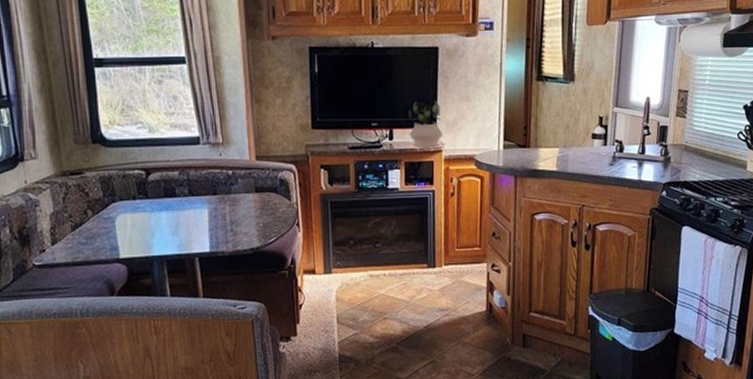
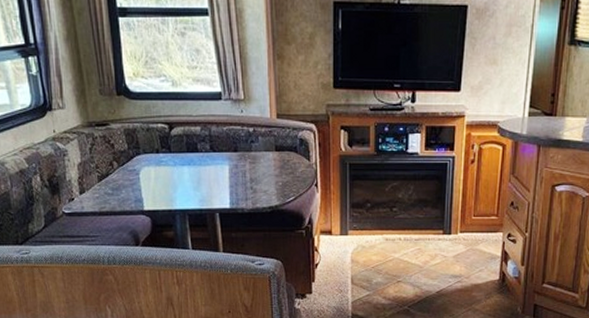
potted plant: present [408,100,444,148] -> none [432,62,467,112]

